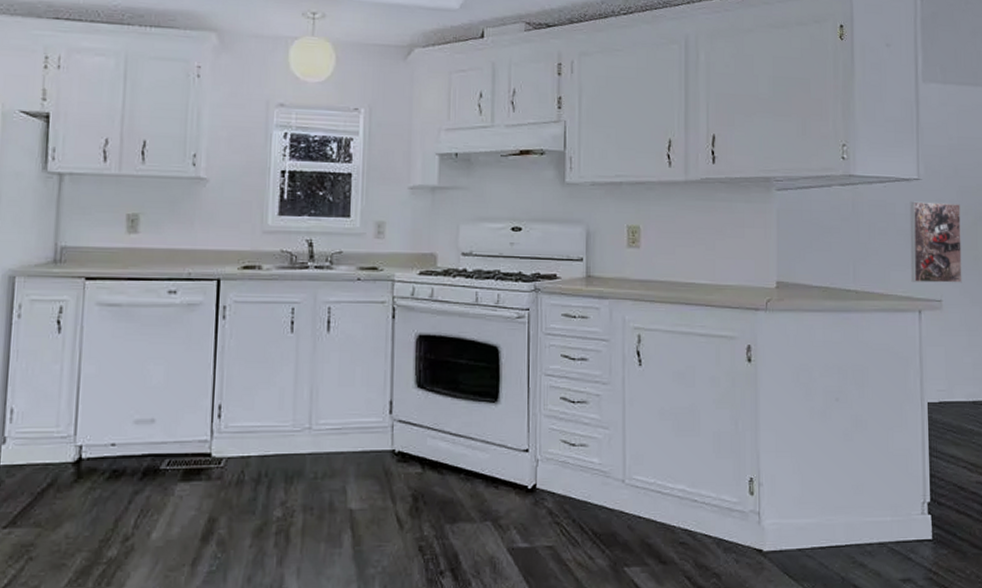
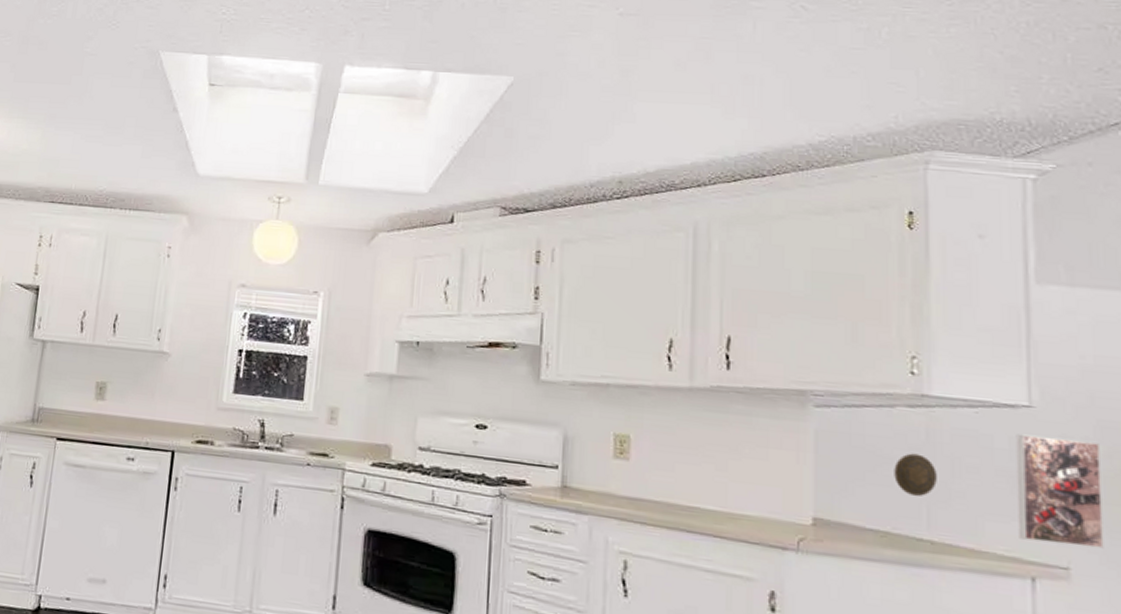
decorative plate: none [831,222,859,257] -> present [894,453,937,497]

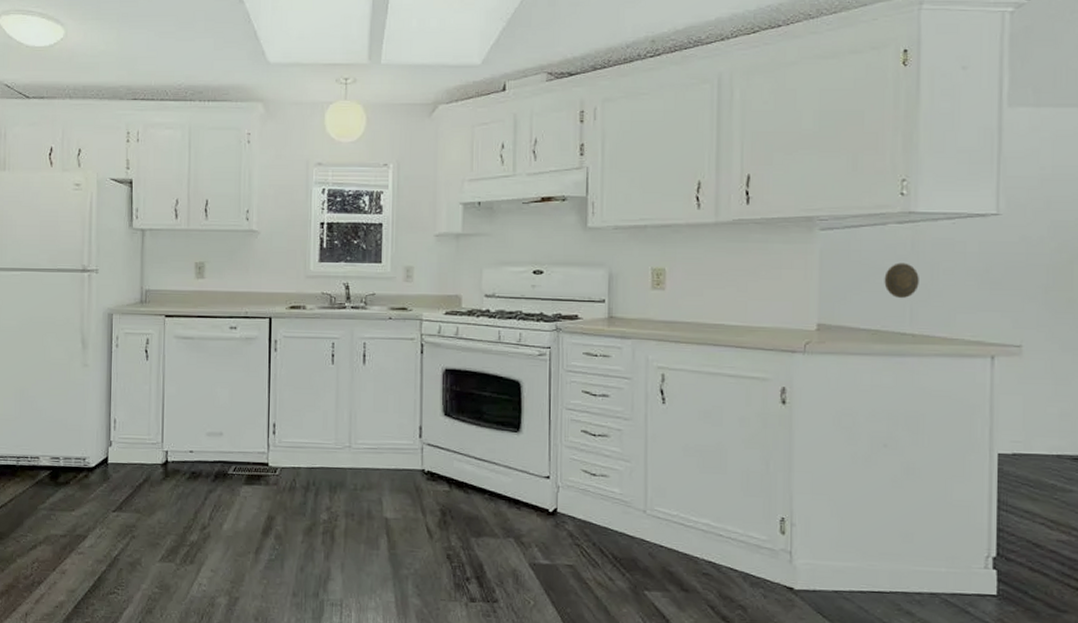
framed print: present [1015,434,1104,549] -> none [983,238,1052,327]

